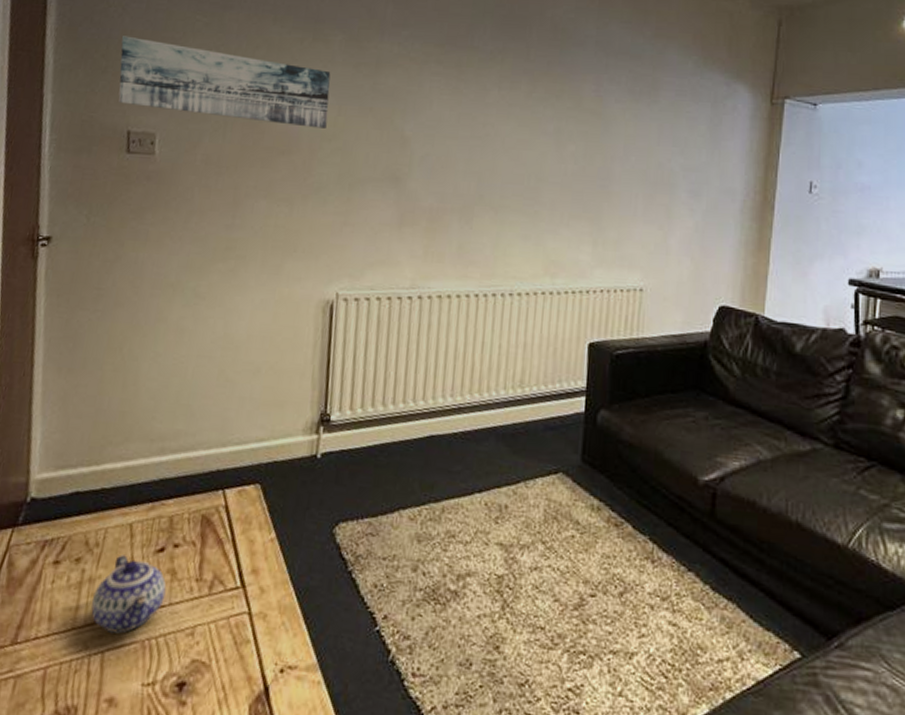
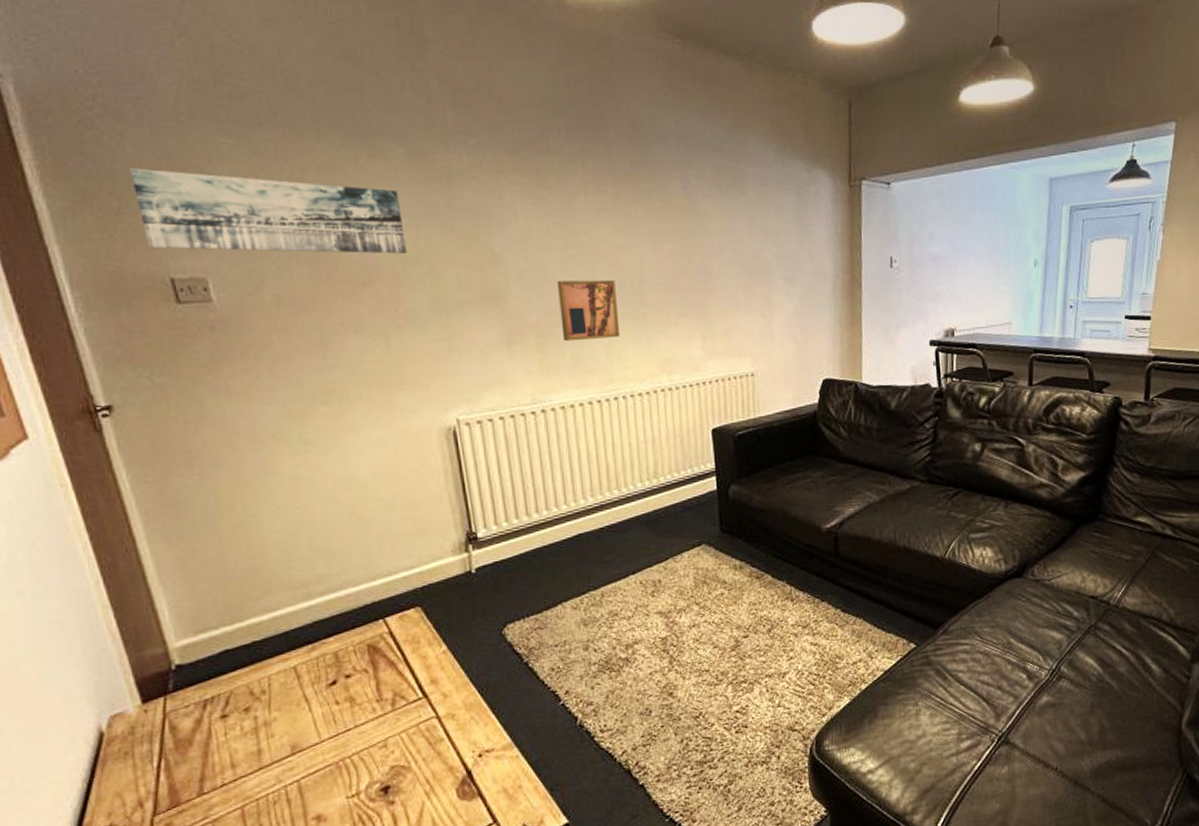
teapot: present [91,554,166,634] -> none [273,695,349,763]
wall art: none [453,169,513,232] -> present [558,279,621,342]

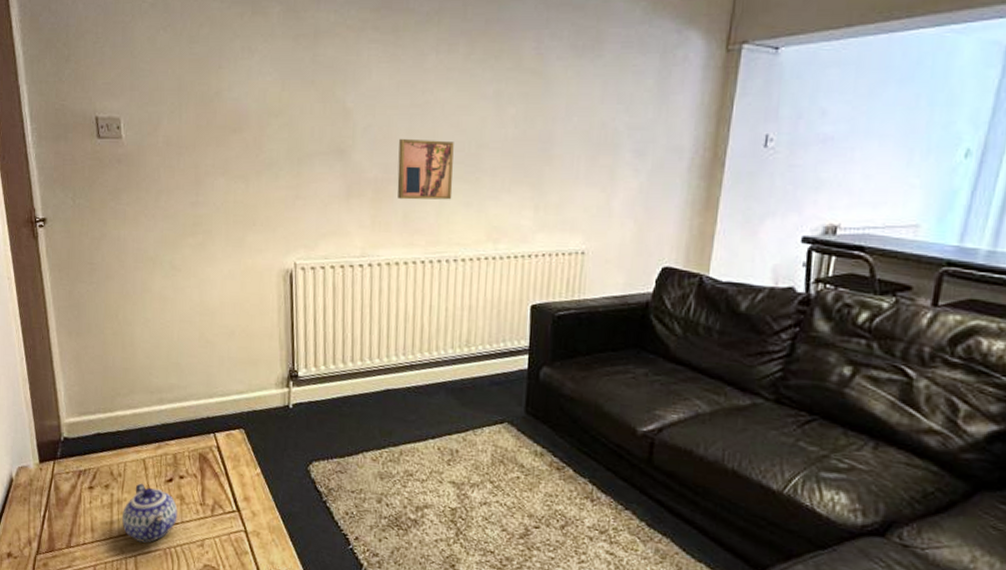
wall art: present [128,168,407,254] -> none [78,23,273,104]
teapot: none [273,695,349,763] -> present [122,483,178,543]

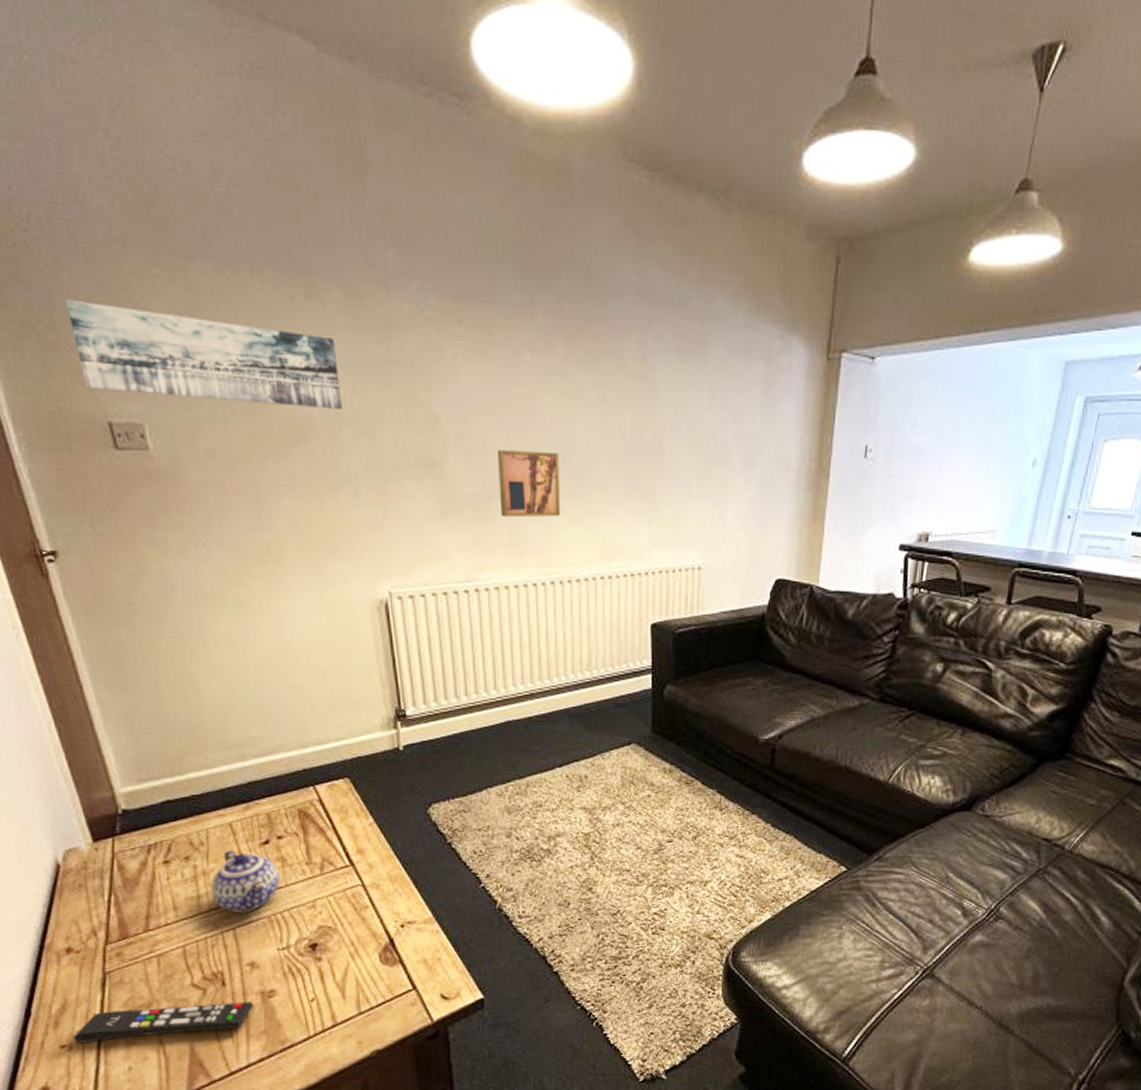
wall art: none [78,23,273,104] -> present [64,299,342,409]

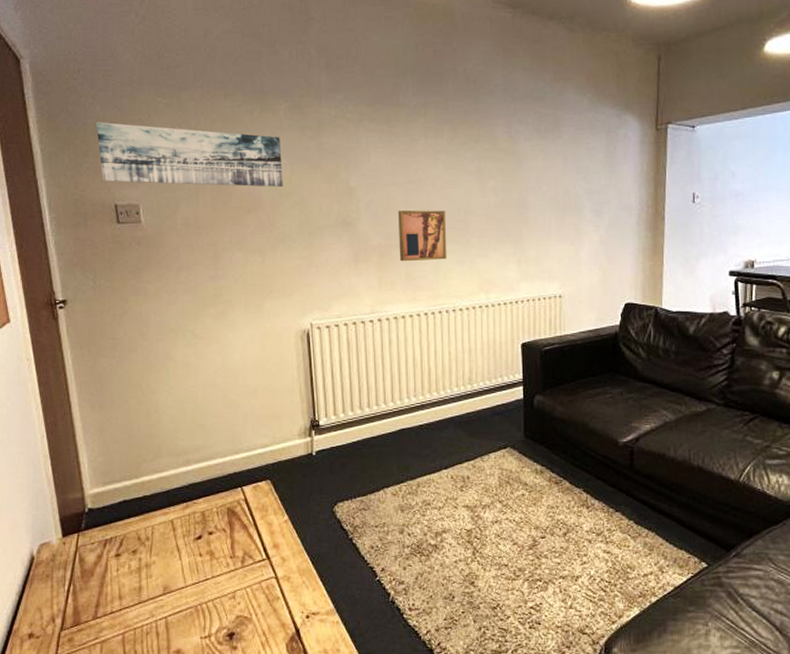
teapot: present [211,850,280,913] -> none [151,544,208,603]

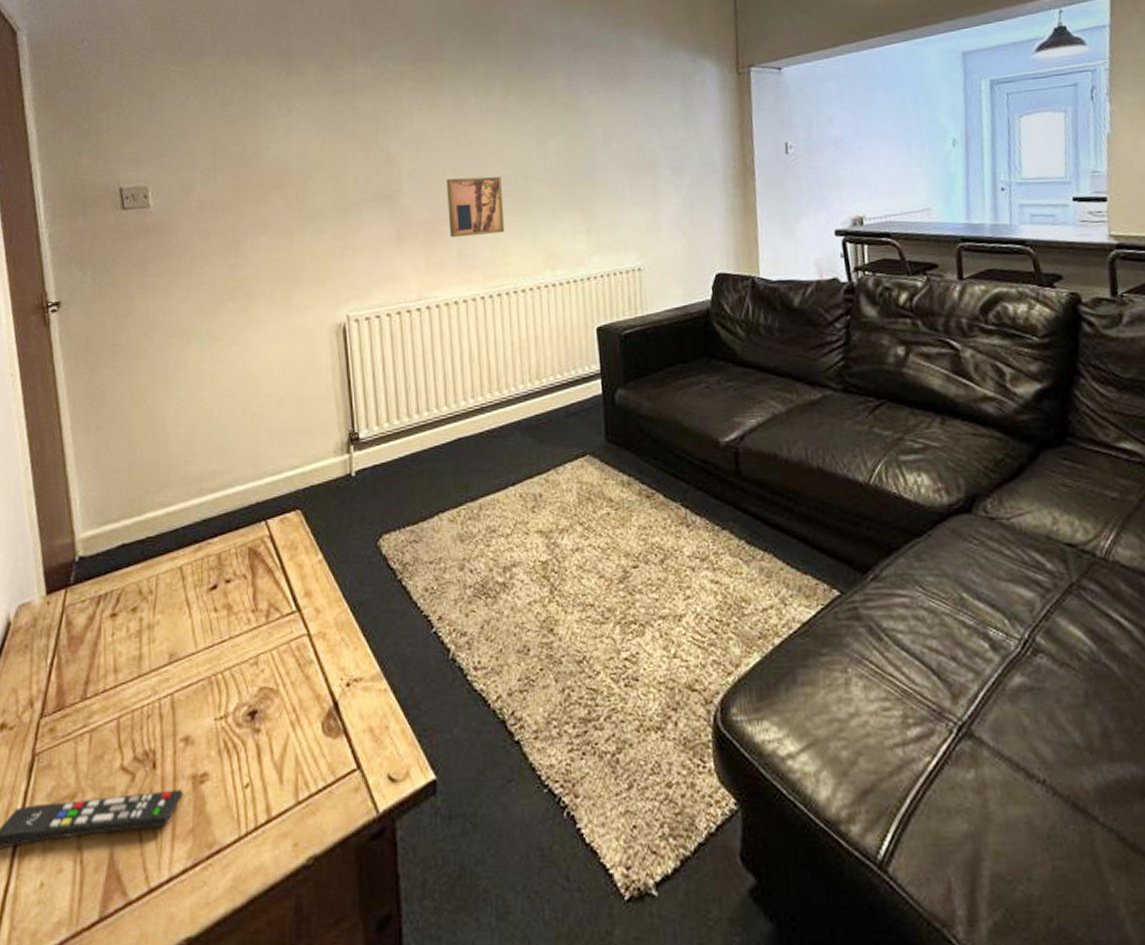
wall art: present [95,122,283,187] -> none [99,95,313,163]

